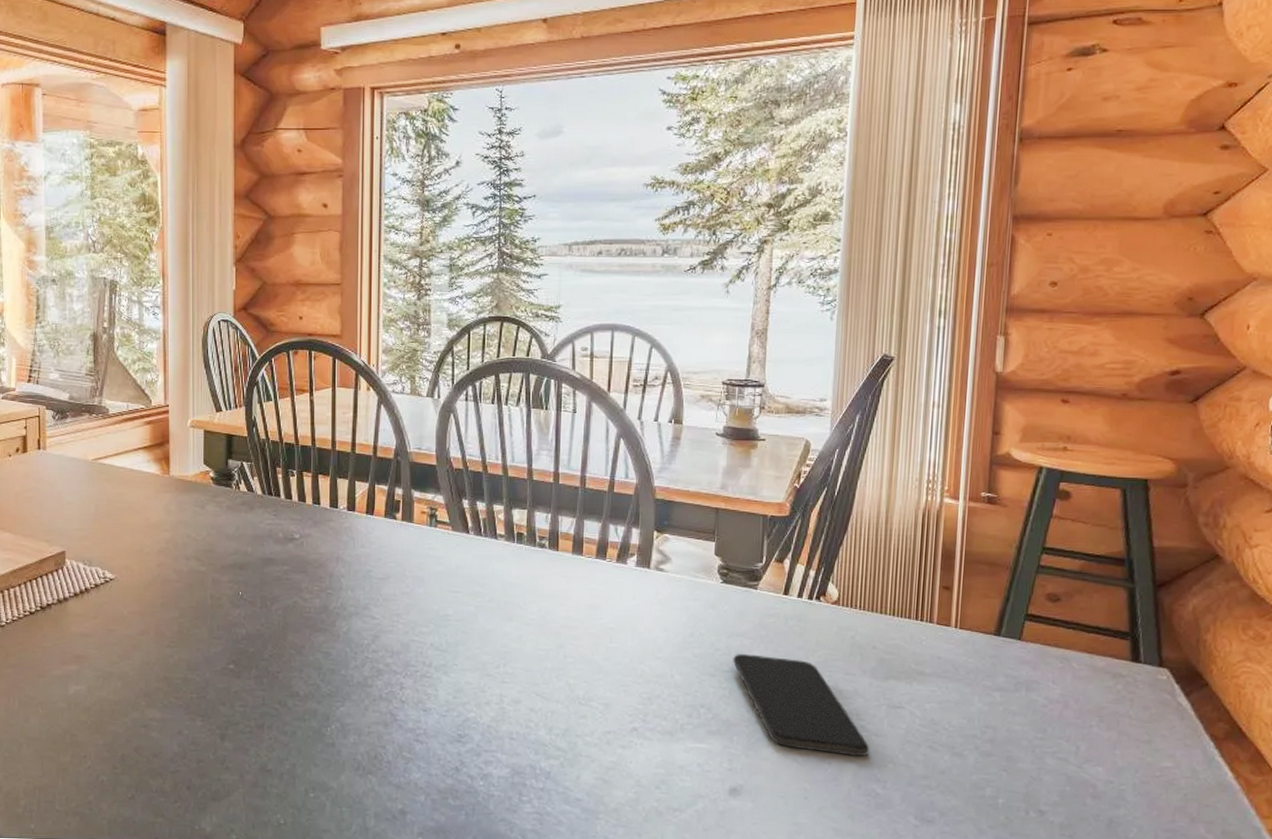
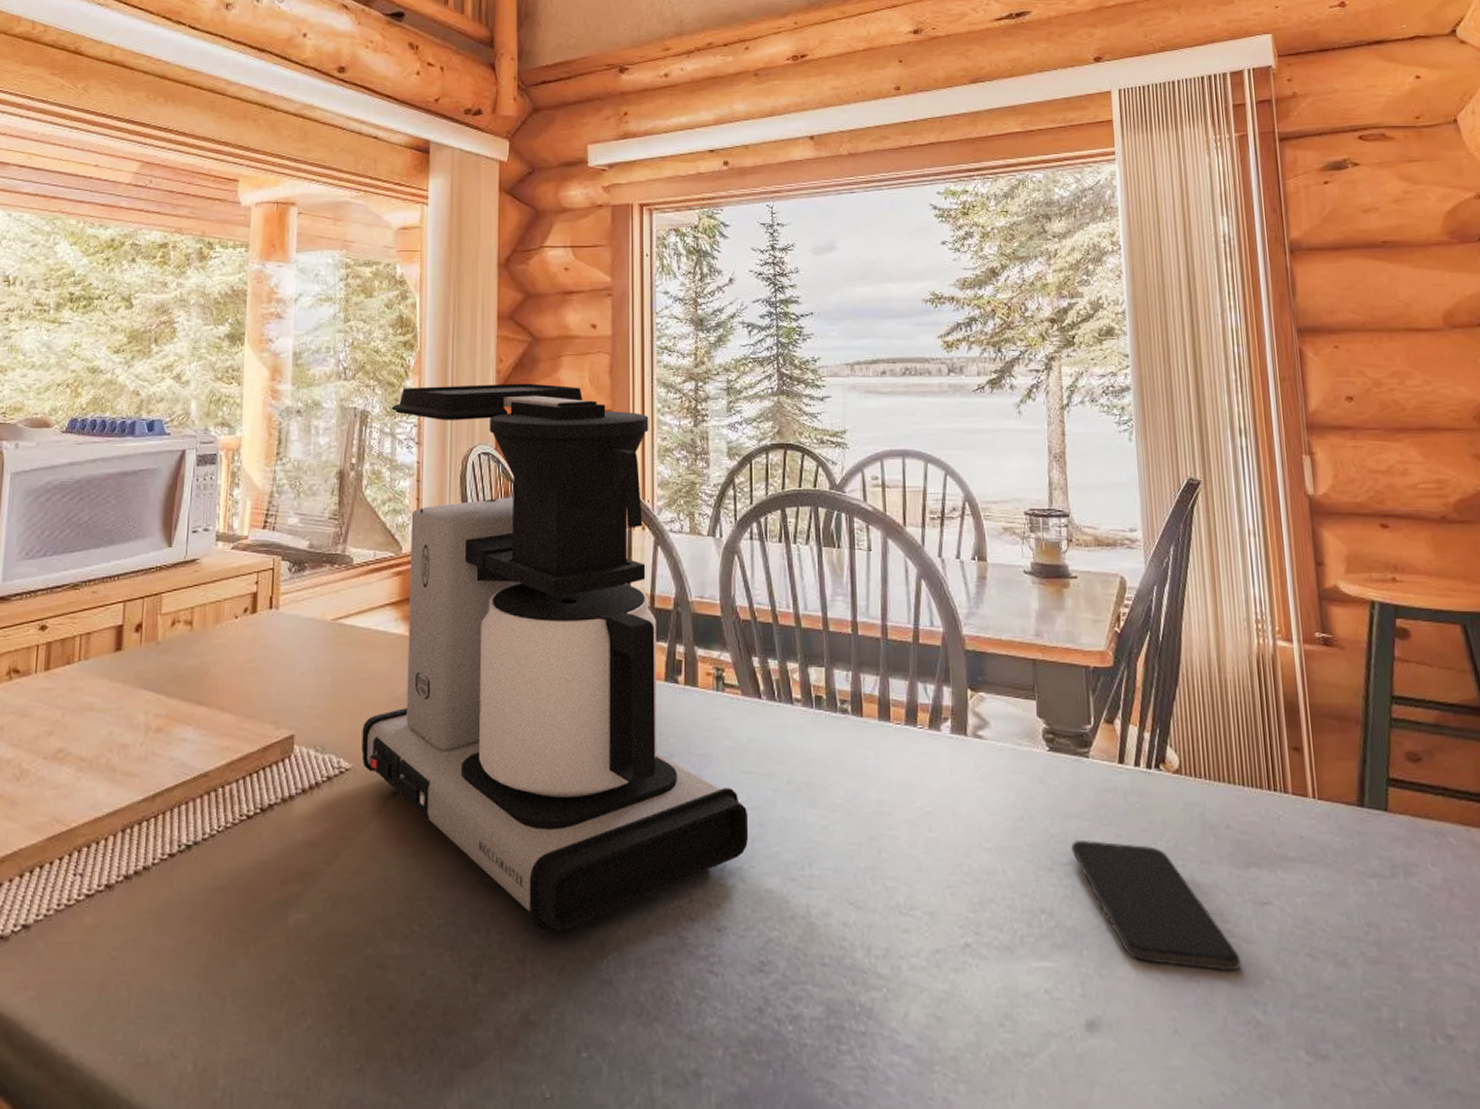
coffee maker: none [123,257,454,707] -> present [361,383,749,932]

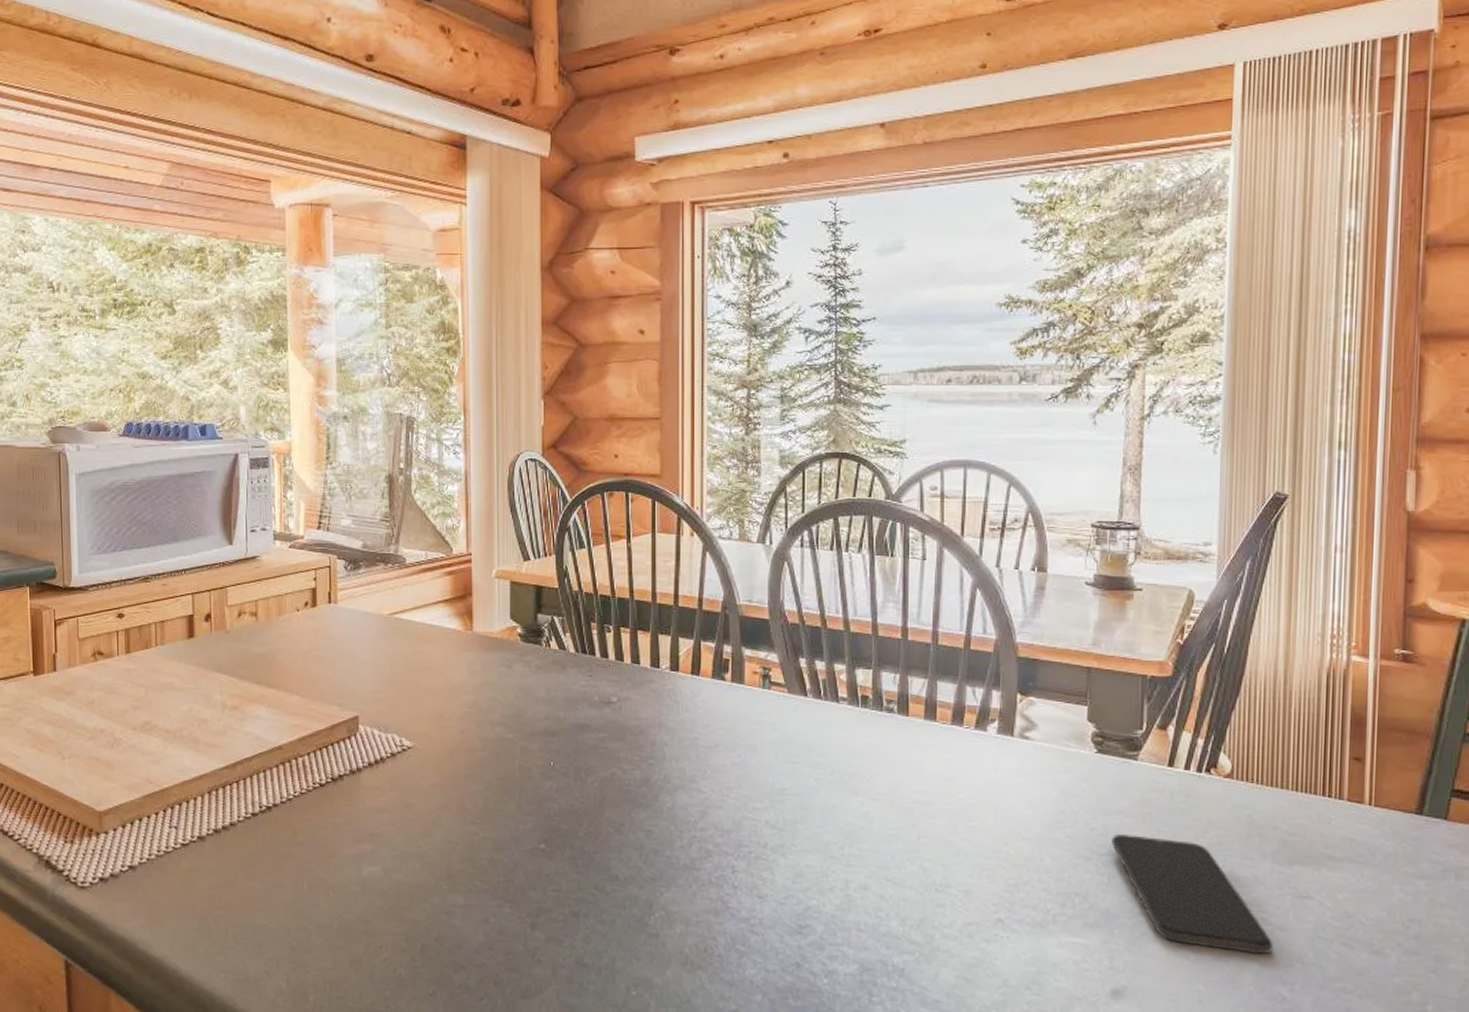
coffee maker: present [361,383,749,932] -> none [421,390,791,893]

